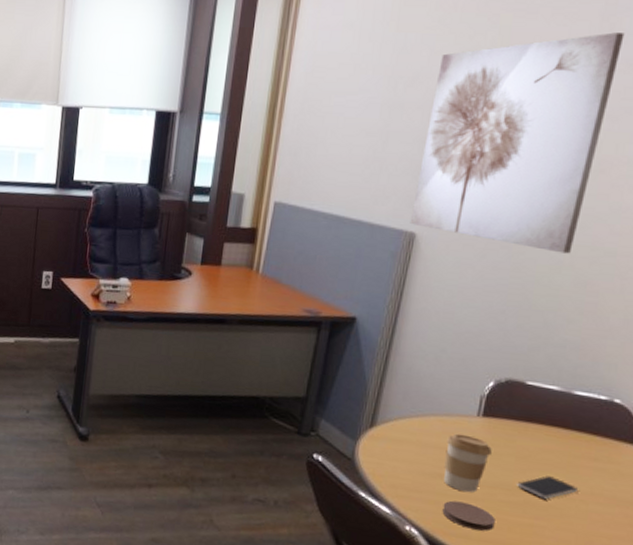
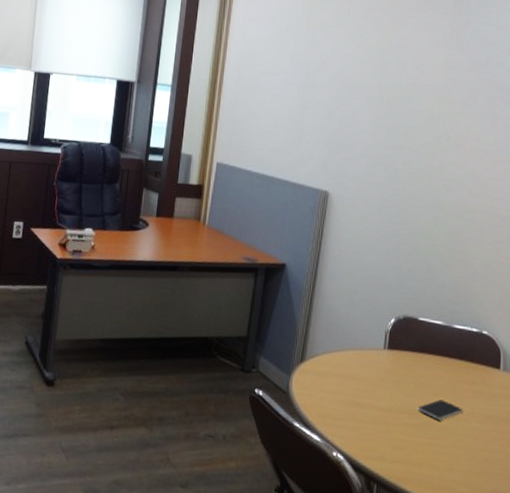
wall art: present [409,32,625,254] -> none [324,39,467,211]
coaster: present [442,500,495,531] -> none [361,426,403,453]
coffee cup: present [444,433,492,492] -> none [361,365,397,418]

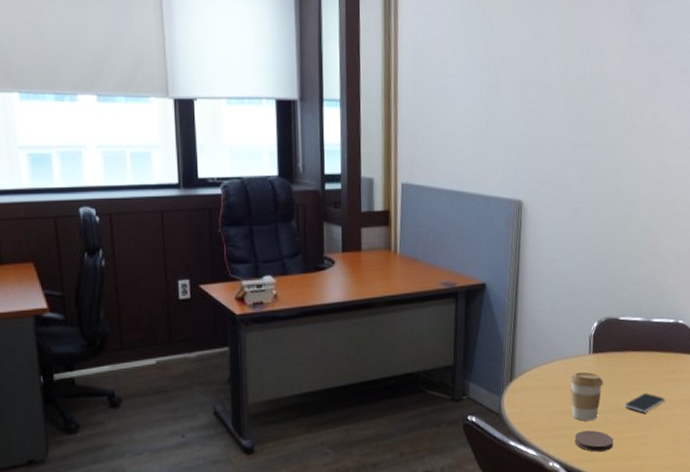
coffee cup: none [361,365,397,418] -> present [570,372,603,421]
coaster: none [361,426,403,453] -> present [574,430,613,452]

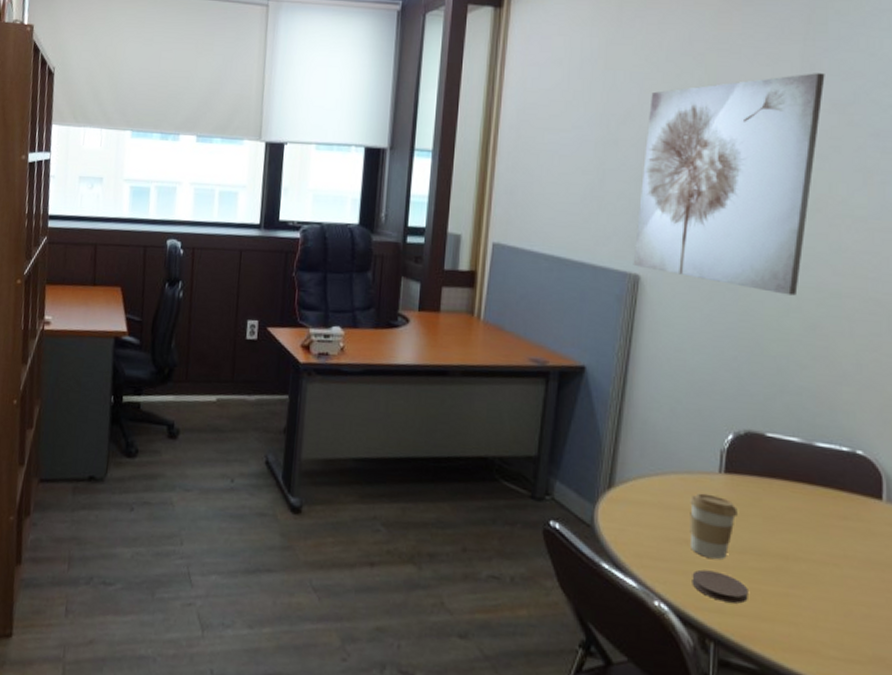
wall art: none [516,20,648,206] -> present [633,73,825,296]
smartphone: present [624,393,665,413] -> none [767,538,830,564]

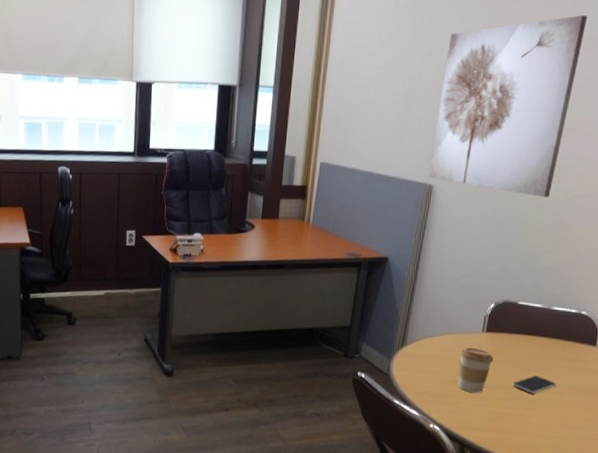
coaster: present [692,569,748,604] -> none [457,401,497,423]
smartphone: none [767,538,830,564] -> present [512,375,556,394]

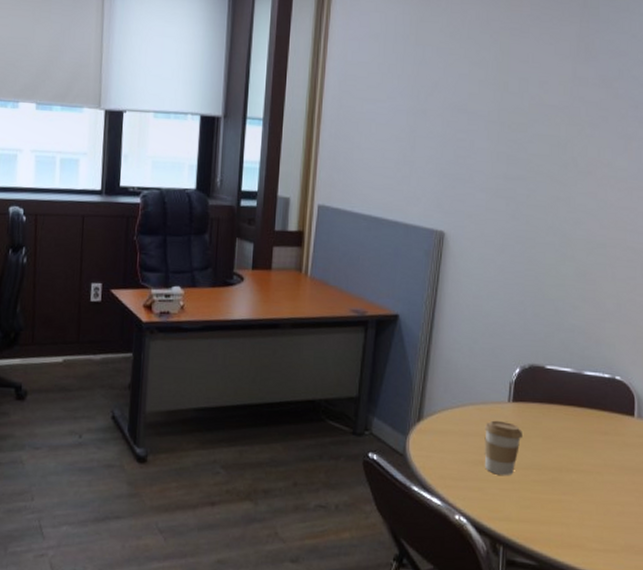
wall art: present [428,15,588,198] -> none [439,51,597,247]
smartphone: present [512,375,556,394] -> none [545,453,594,474]

